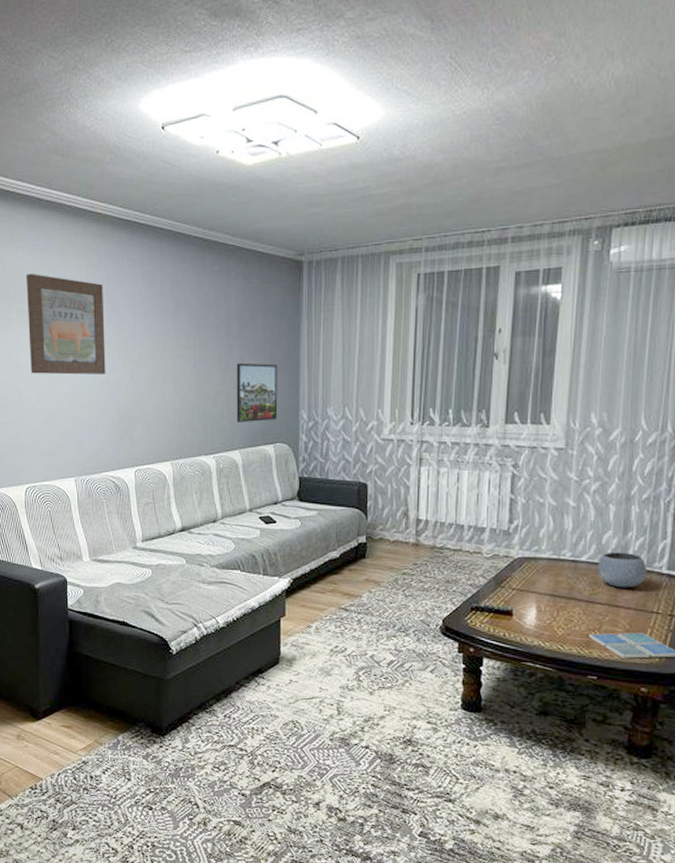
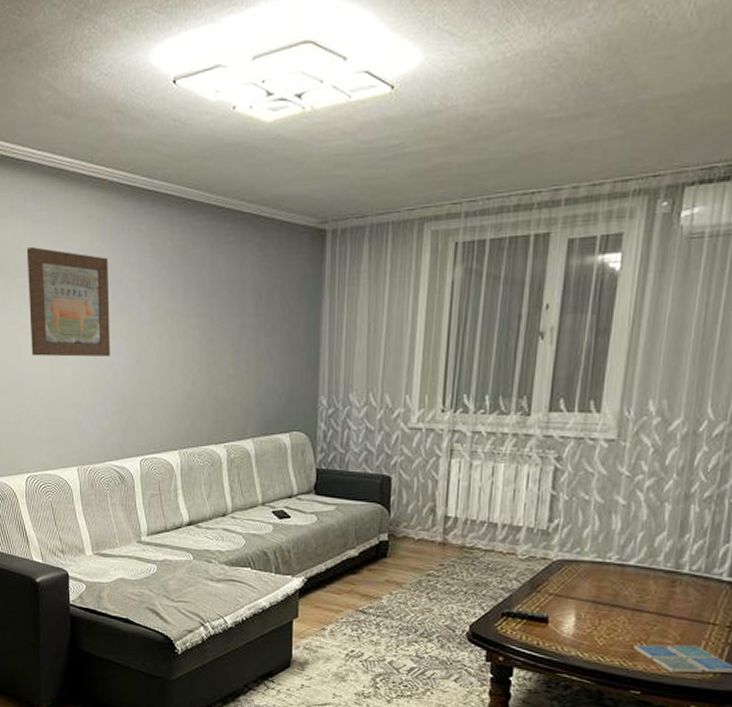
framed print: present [236,363,278,423] -> none [249,343,296,410]
bowl: present [598,552,647,588] -> none [647,555,705,596]

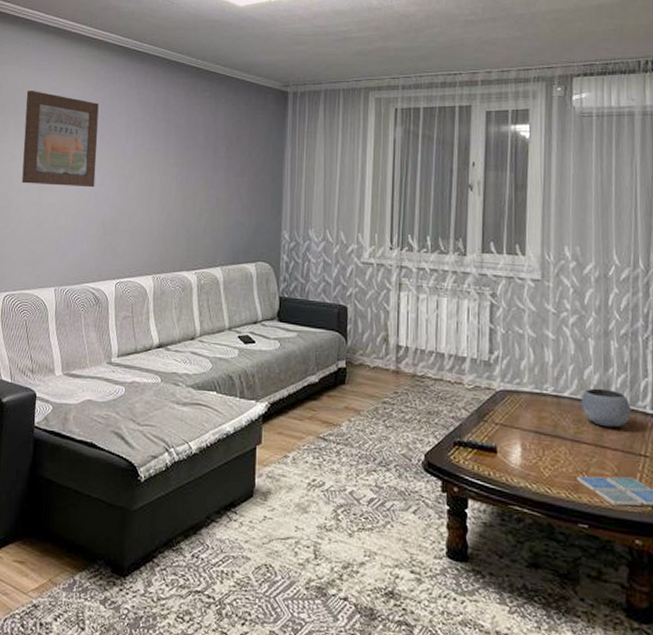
bowl: none [647,555,705,596] -> present [581,388,632,428]

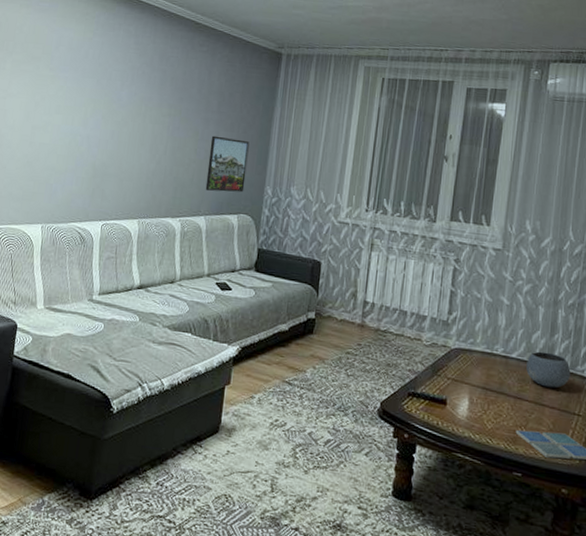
wall art: present [22,91,99,188] -> none [15,30,97,131]
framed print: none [219,182,262,241] -> present [205,135,250,193]

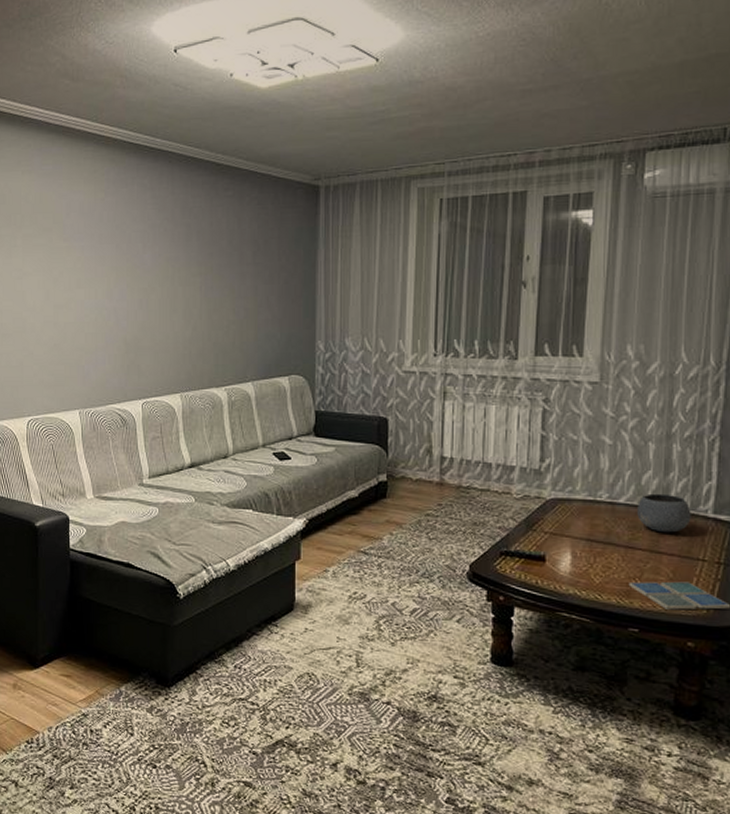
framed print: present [205,135,250,193] -> none [249,291,293,354]

